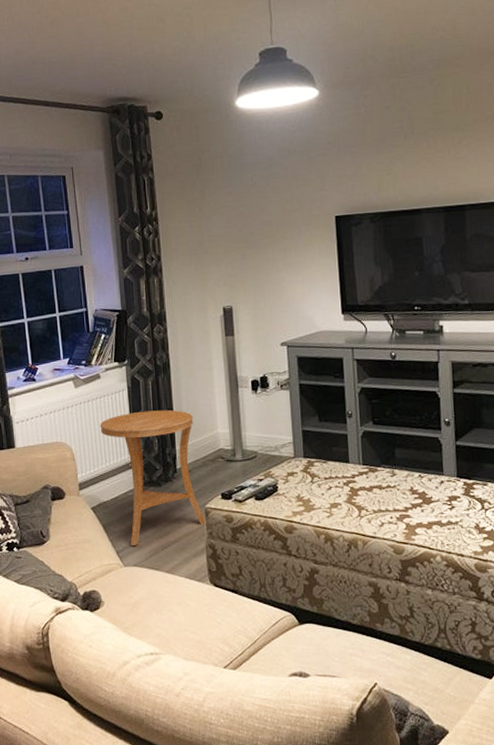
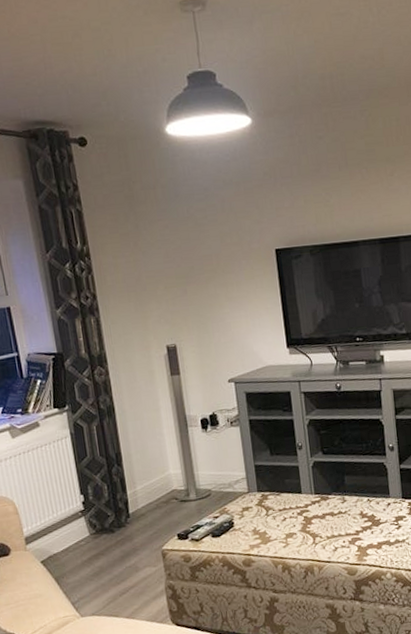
side table: present [100,409,207,546] -> none [43,454,165,595]

